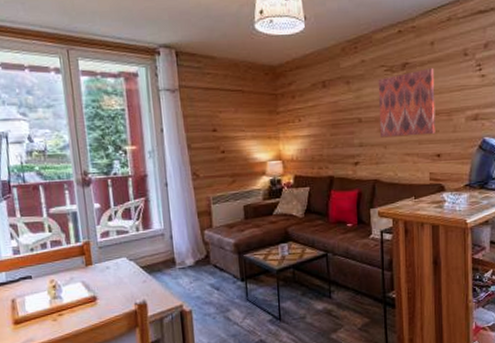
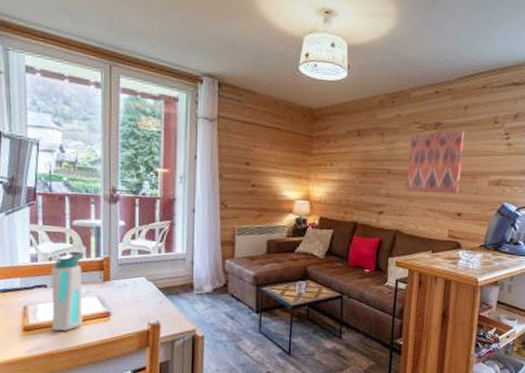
water bottle: none [33,239,71,320] -> present [51,251,85,331]

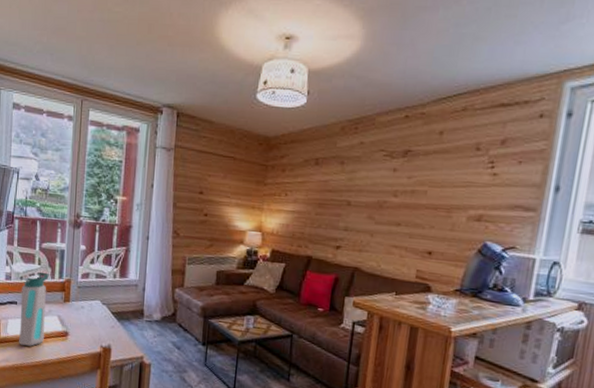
wall art: present [407,130,465,194] -> none [368,158,440,230]

